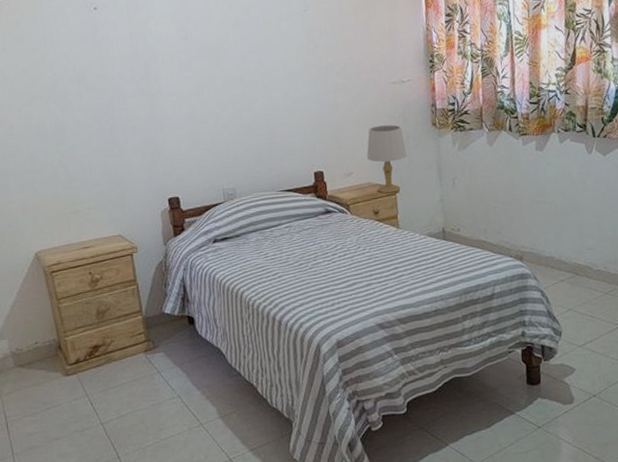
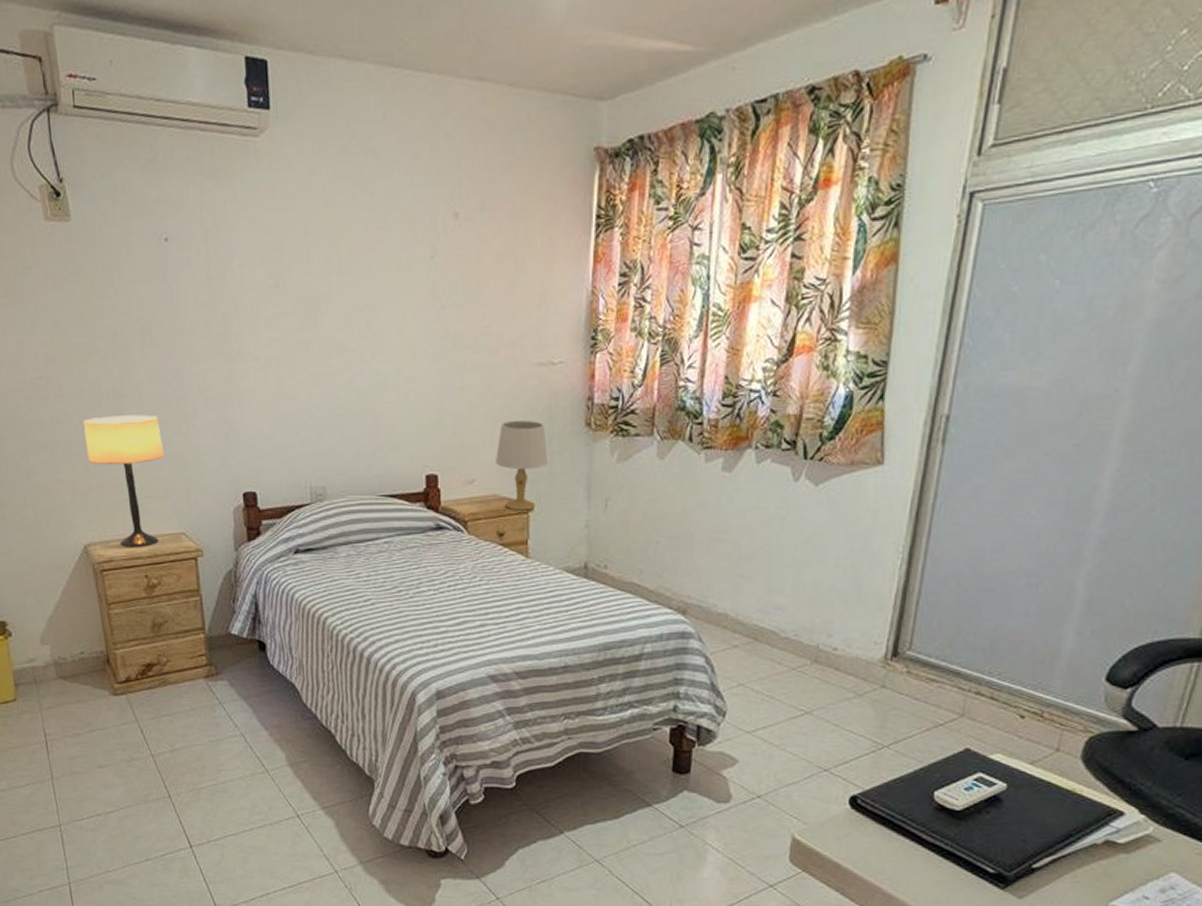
table lamp: none [31,143,102,252] -> present [83,414,165,548]

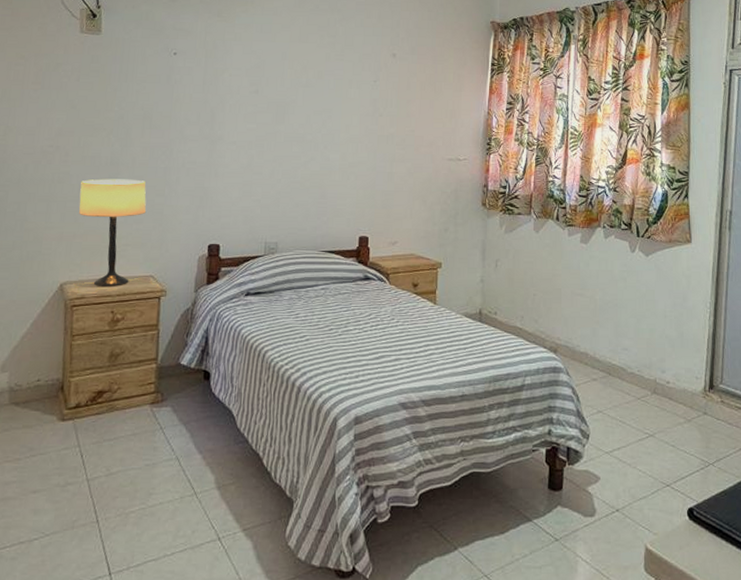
table lamp: present [496,419,549,511] -> none [414,198,454,267]

